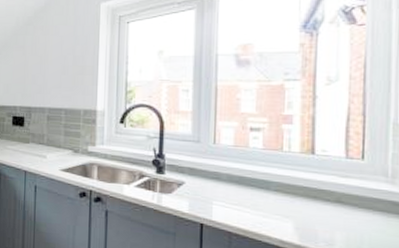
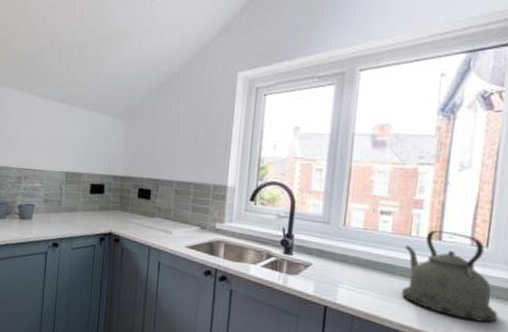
kettle: none [278,144,381,236] -> present [401,230,498,323]

